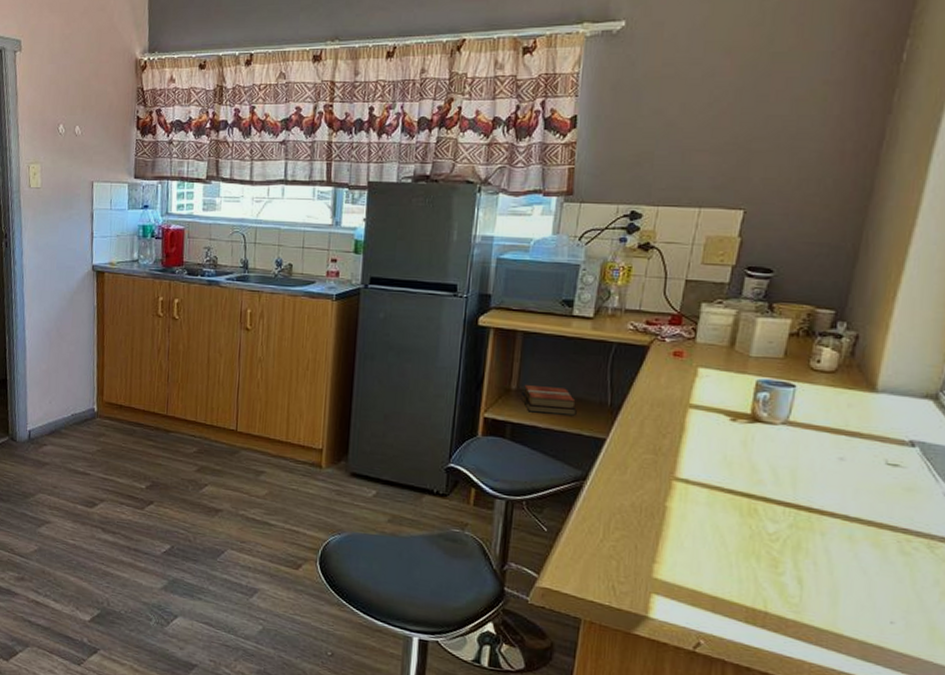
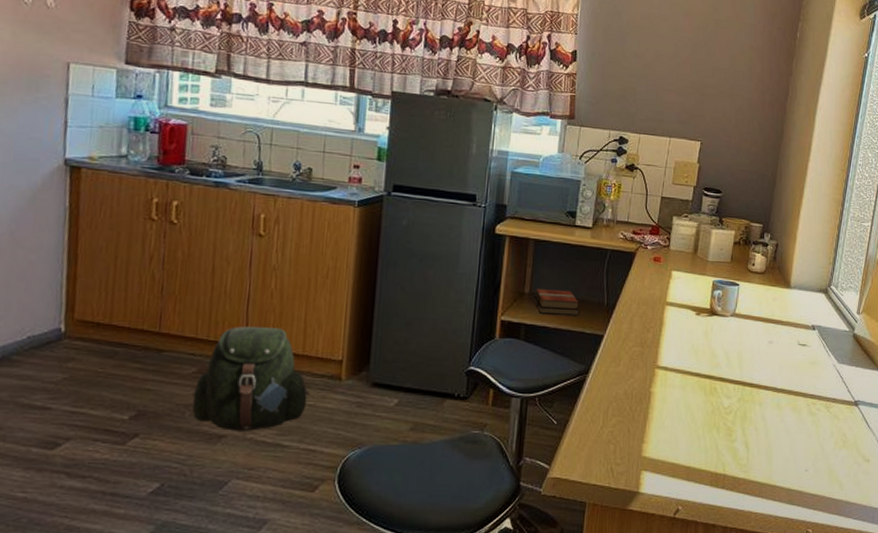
backpack: none [194,413,293,508] -> present [192,326,309,431]

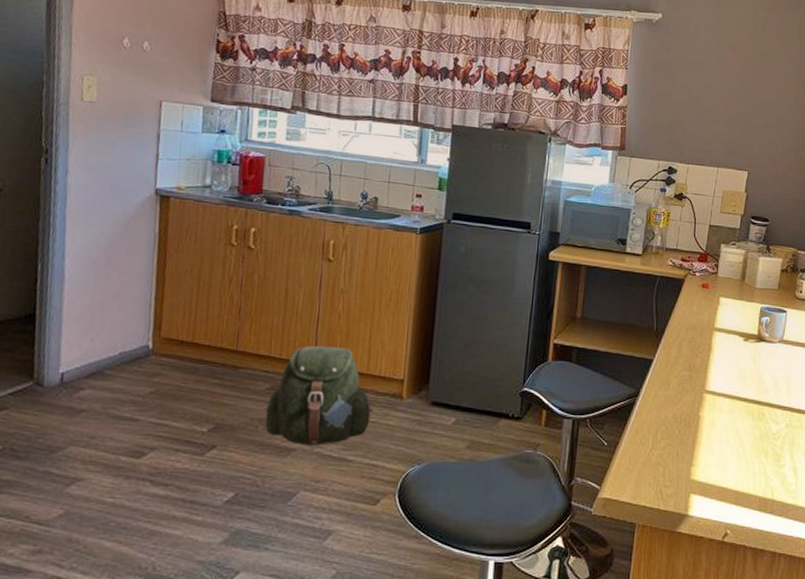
books: present [532,289,580,316] -> none [584,314,630,340]

